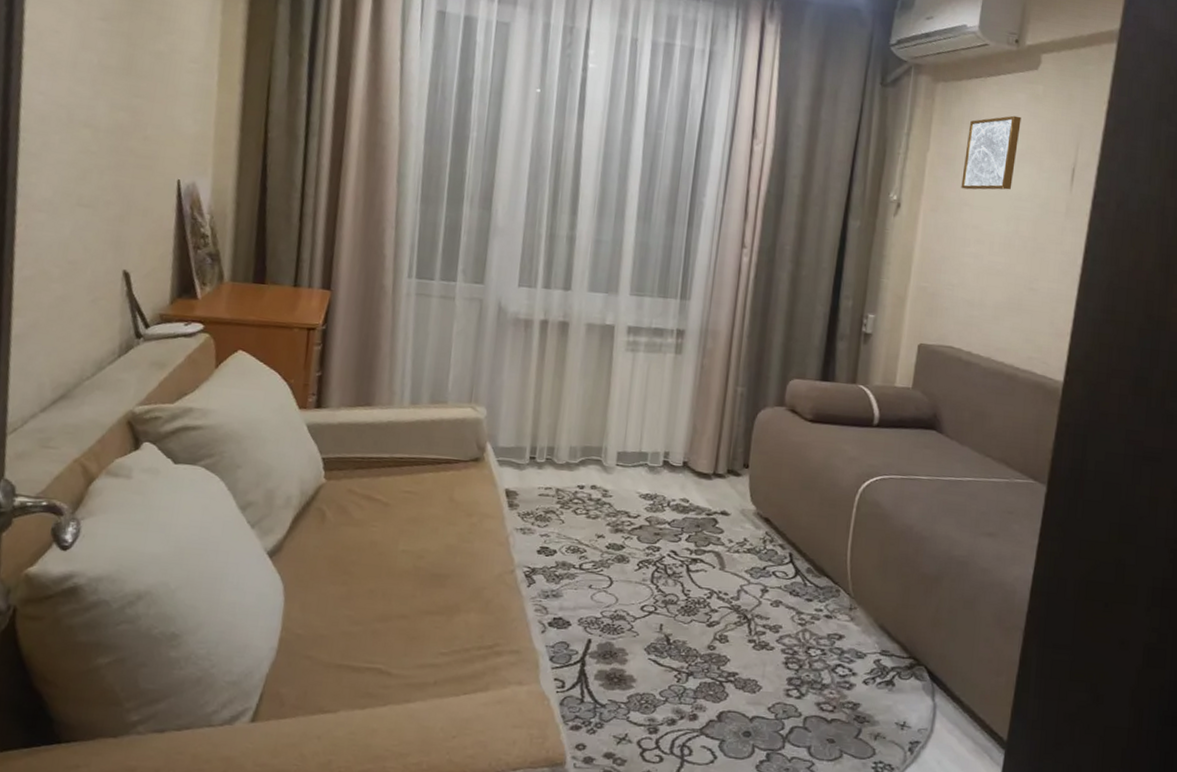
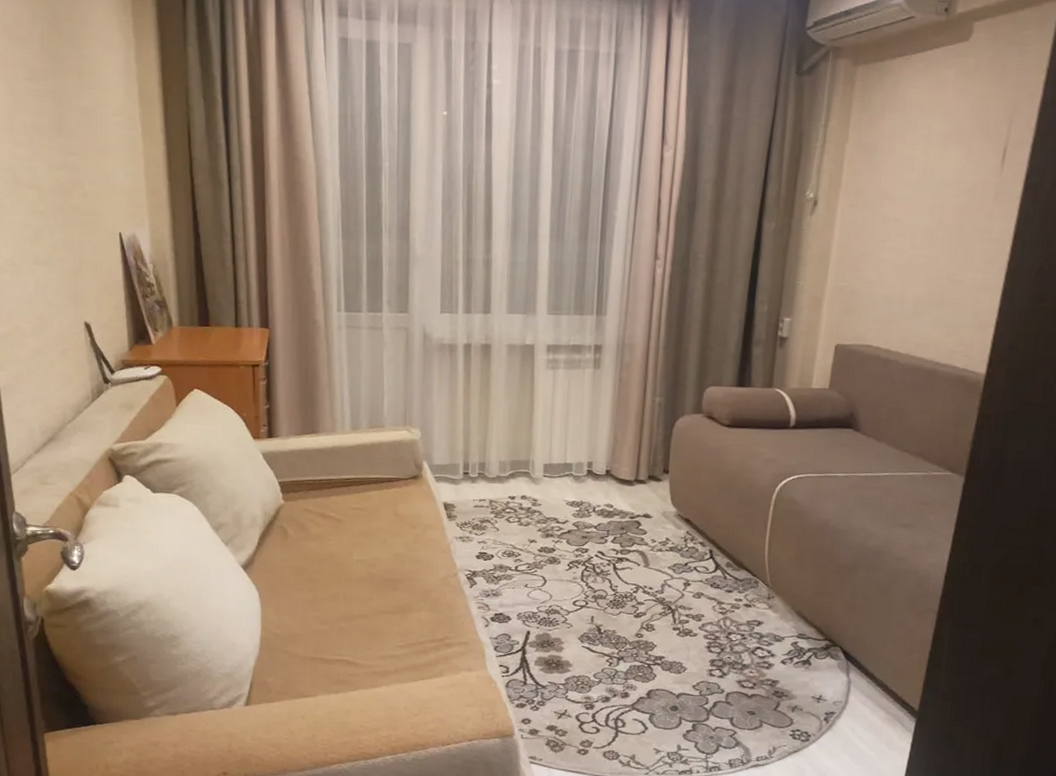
wall art: present [961,115,1021,190] -> none [881,95,949,181]

